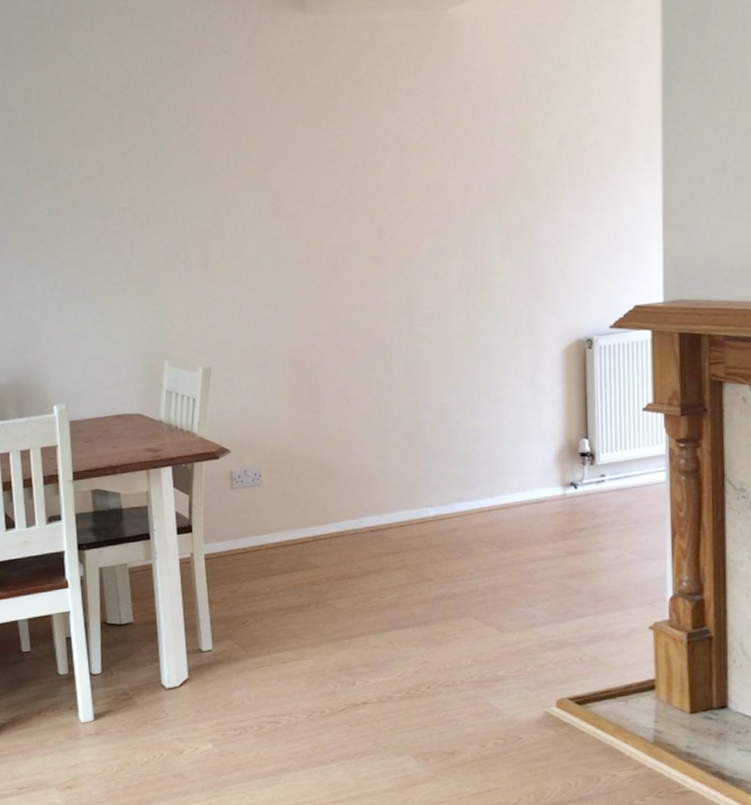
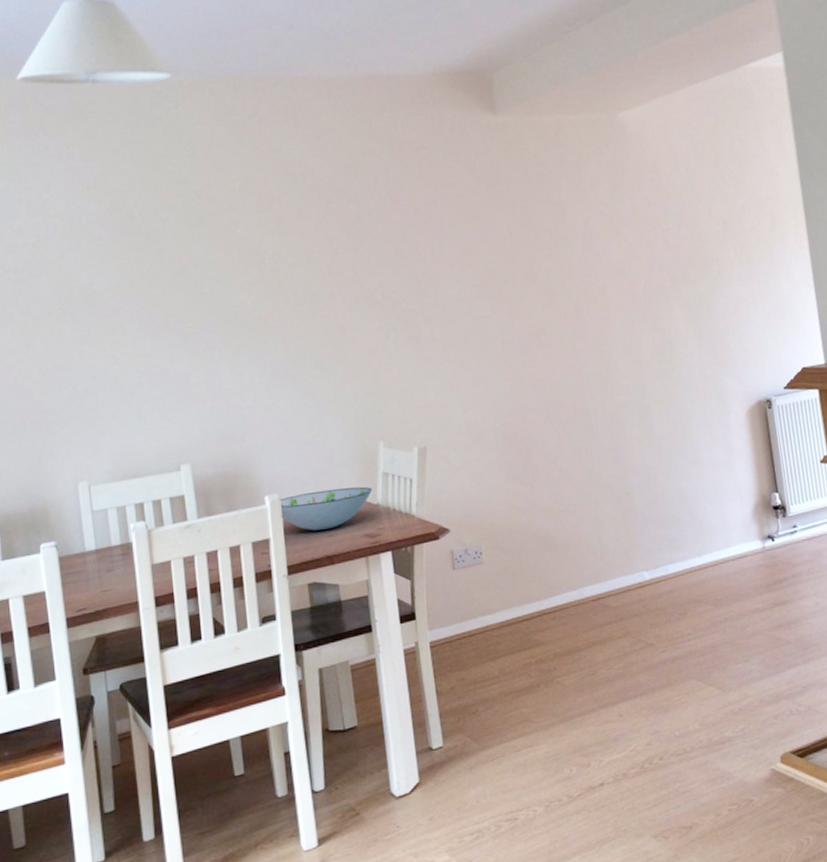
decorative bowl: none [67,402,156,442] -> present [280,486,373,531]

